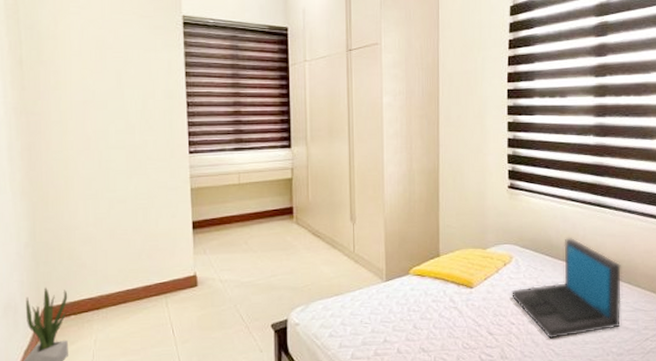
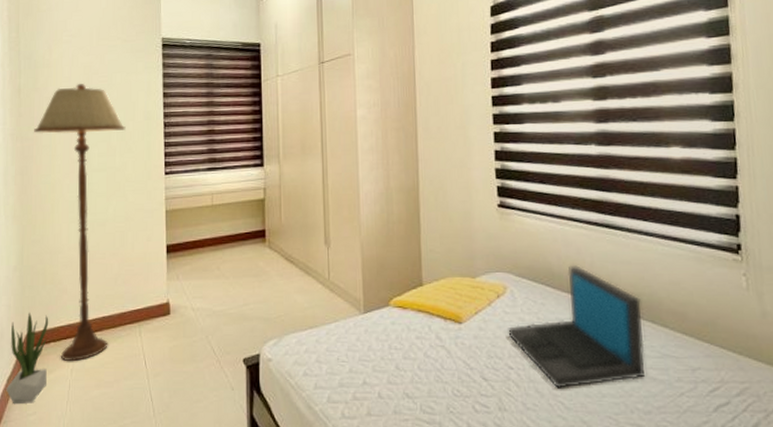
floor lamp: none [41,59,145,332] -> present [34,84,126,361]

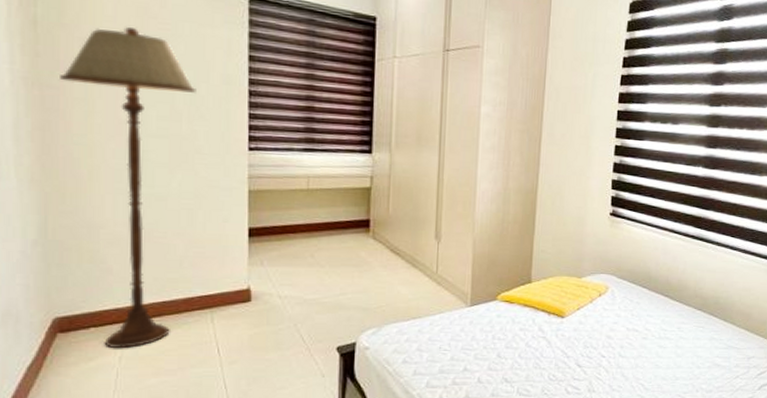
potted plant: present [6,313,49,405] -> none [26,294,87,395]
laptop: present [508,265,645,388] -> none [604,271,718,373]

